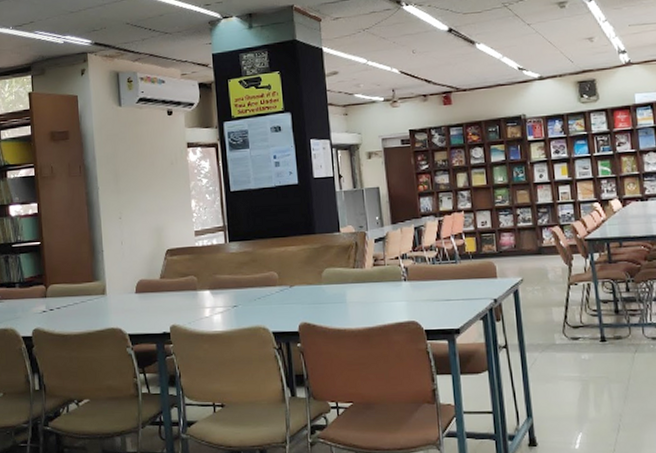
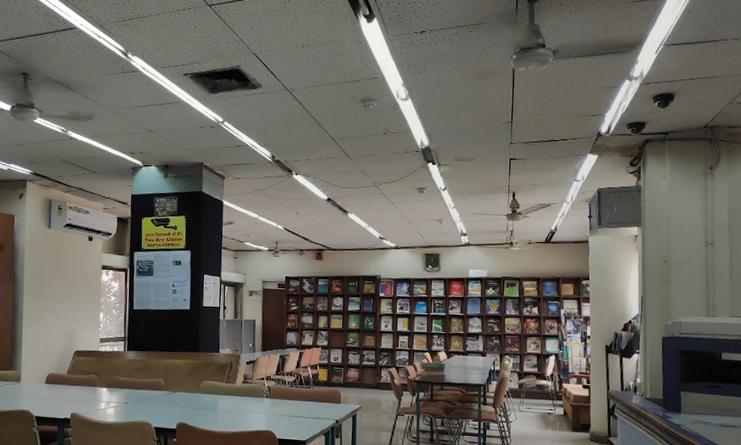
books: none [587,212,625,239] -> present [418,361,446,382]

